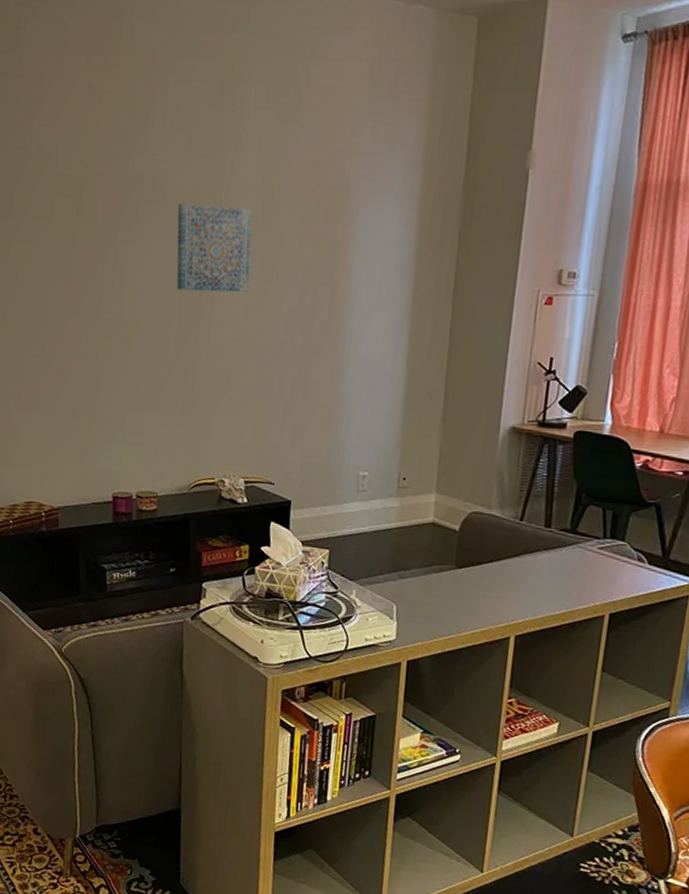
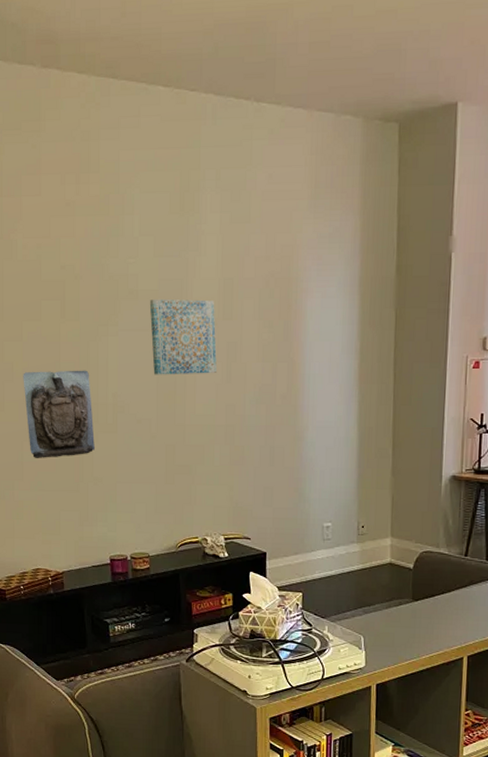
wall sculpture: none [28,277,105,378] -> present [23,370,95,459]

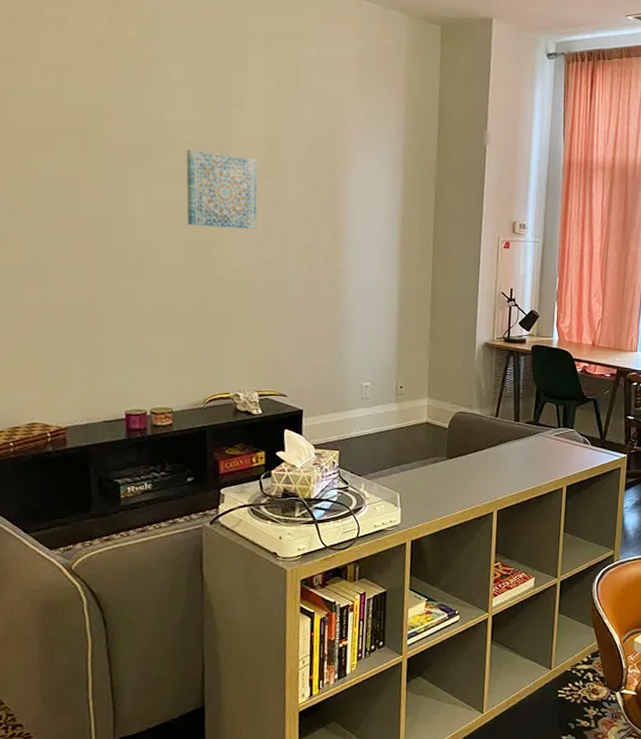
wall sculpture: present [23,370,95,459] -> none [29,208,115,303]

